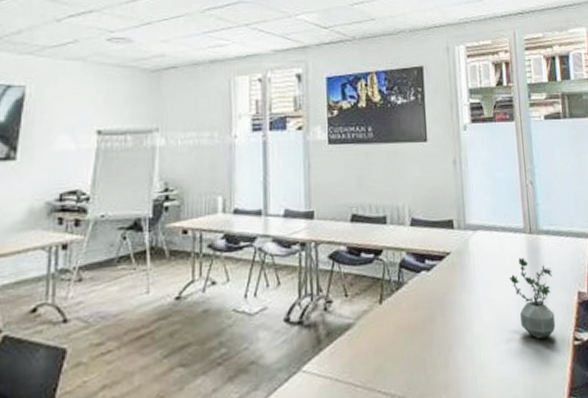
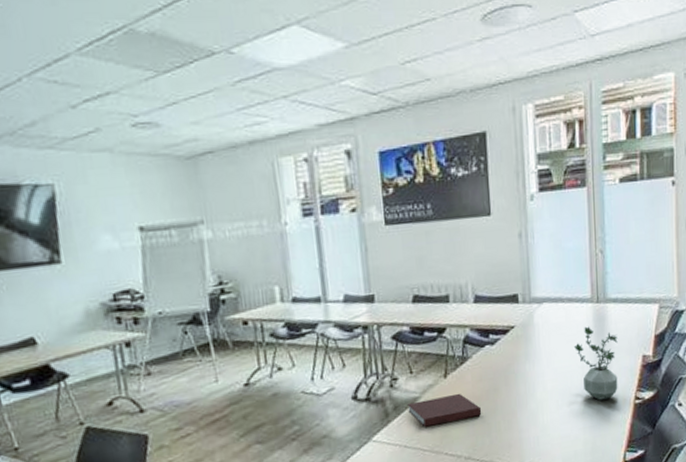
notebook: none [341,321,417,358] -> present [408,393,482,427]

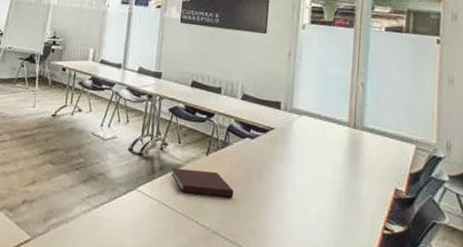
potted plant: present [573,326,618,401] -> none [326,146,371,220]

